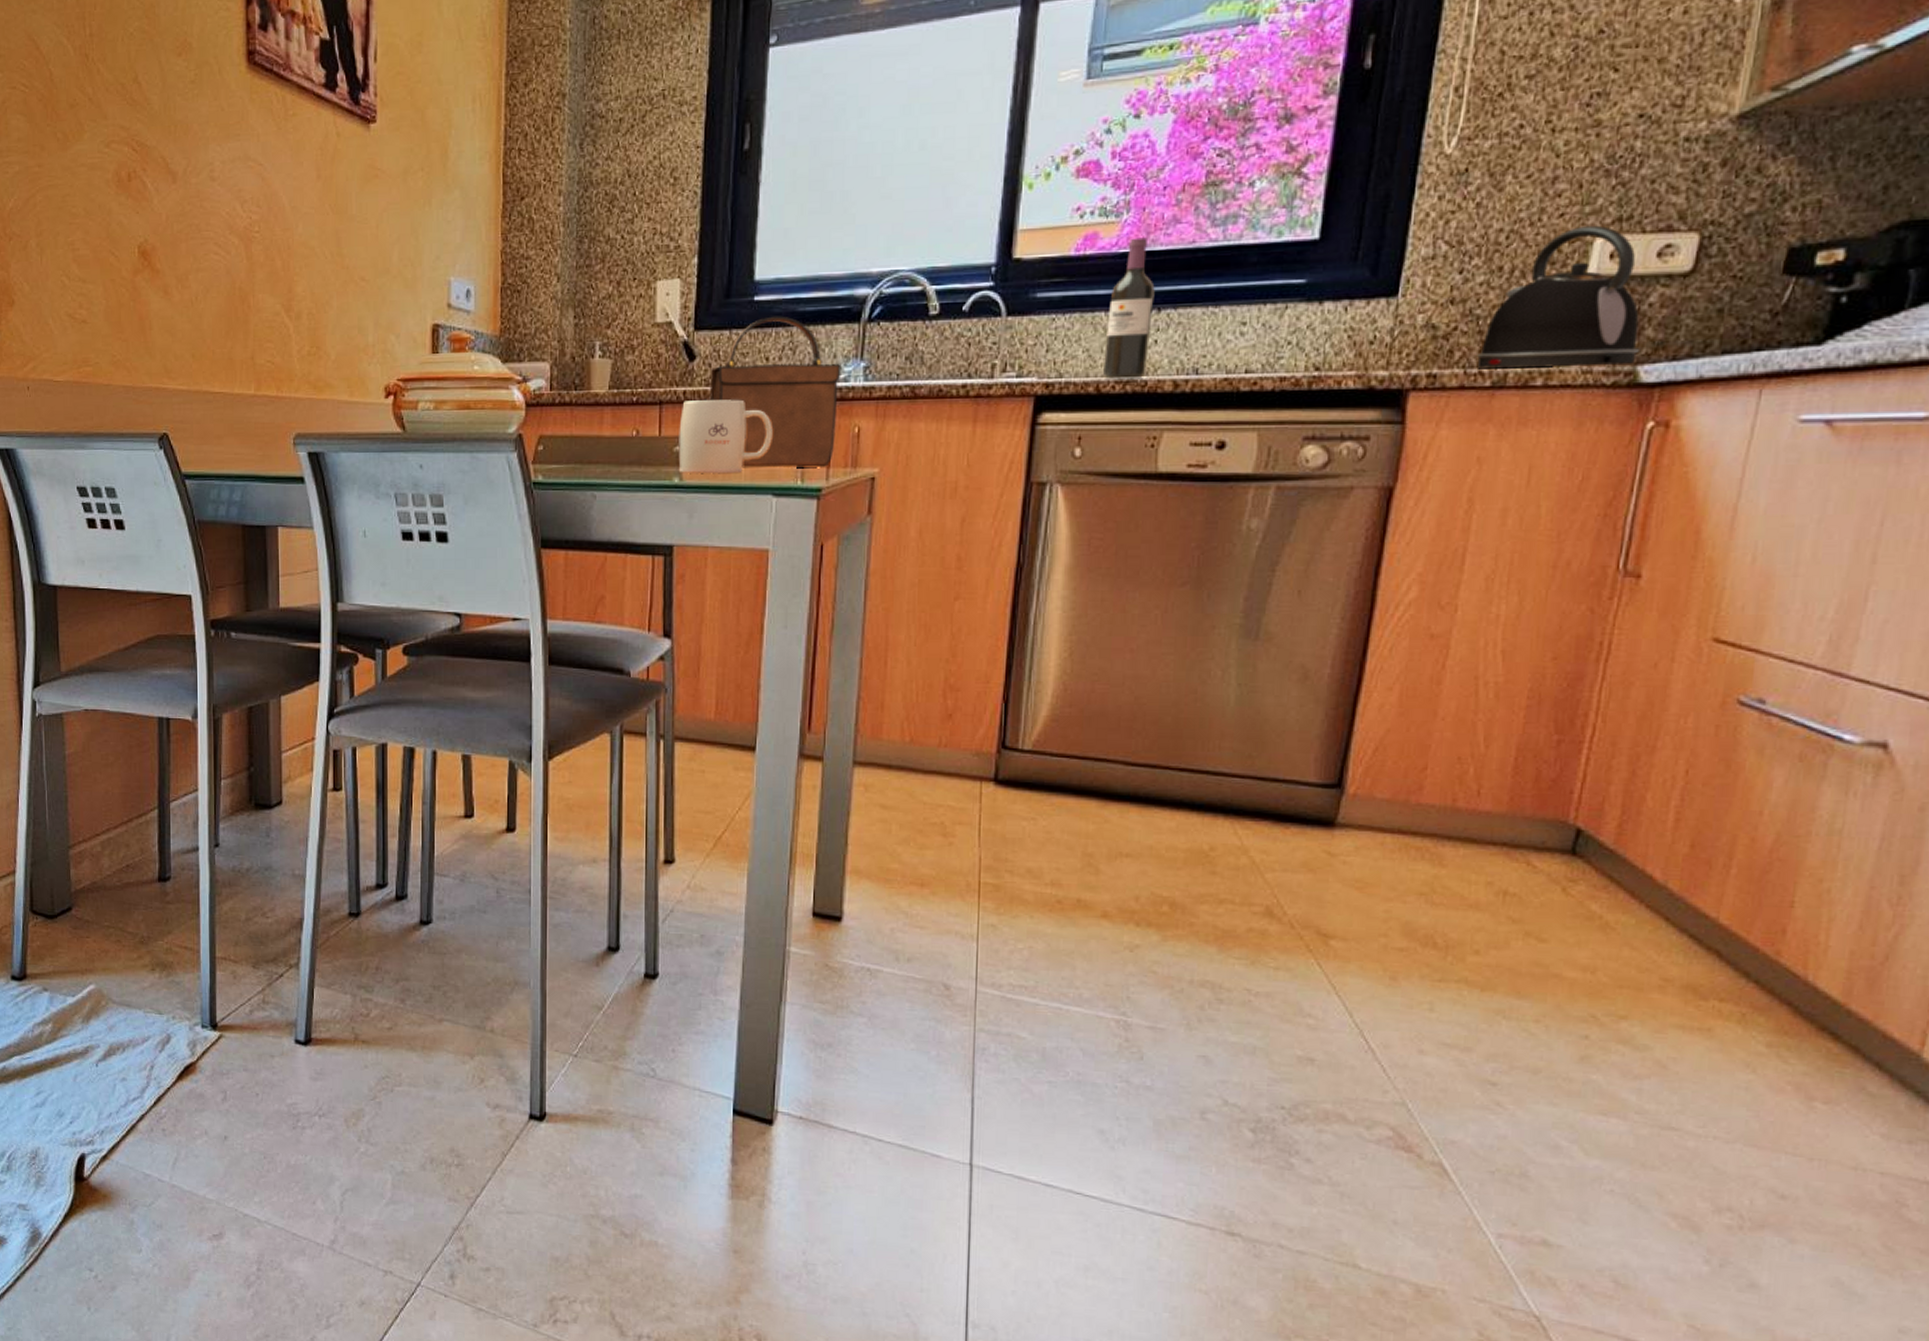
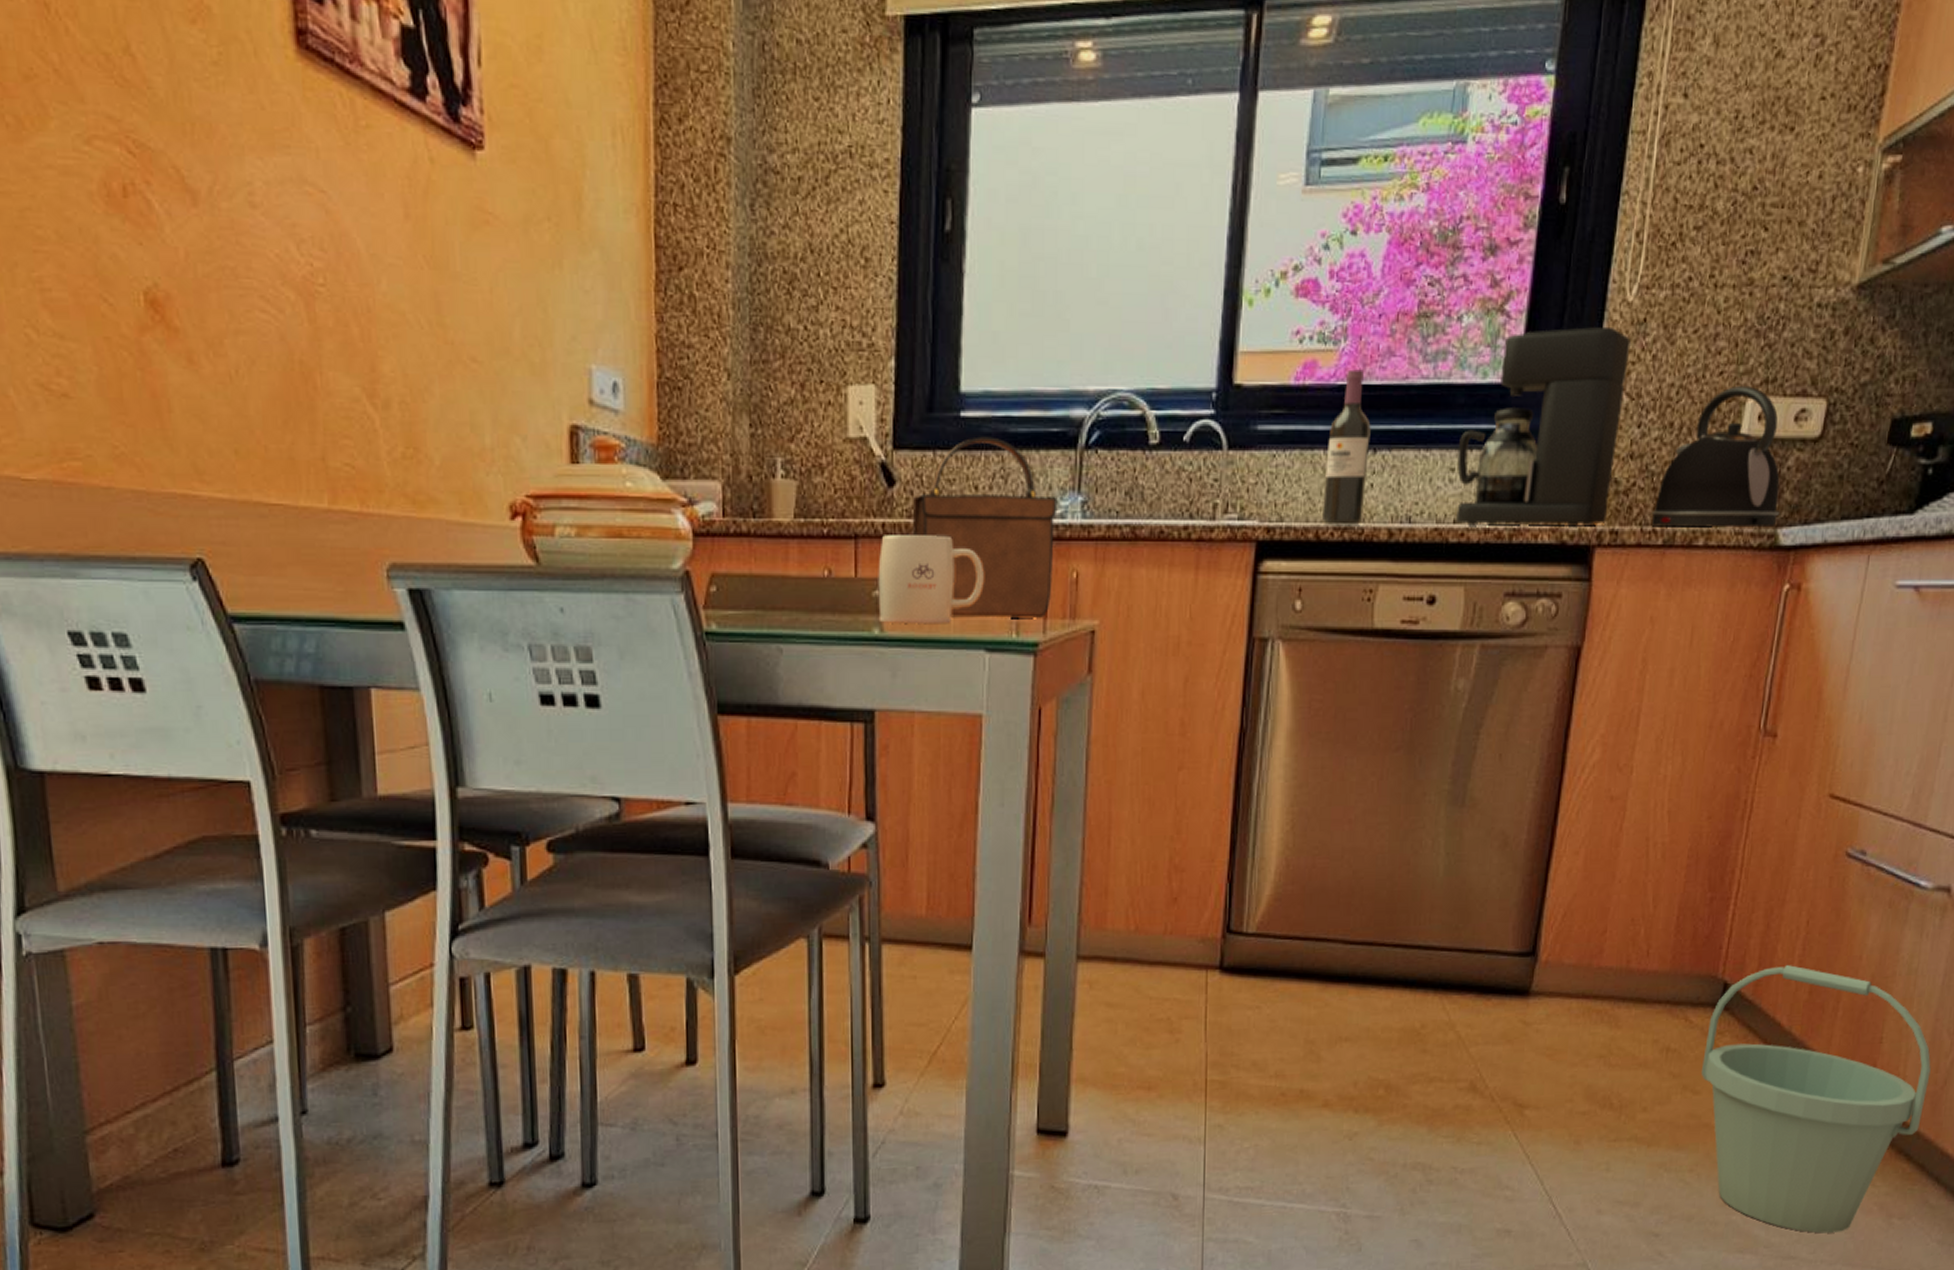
coffee maker: none [1248,179,1450,375] -> present [1456,326,1631,527]
bucket: none [1547,815,1865,1109] -> present [1700,965,1931,1234]

